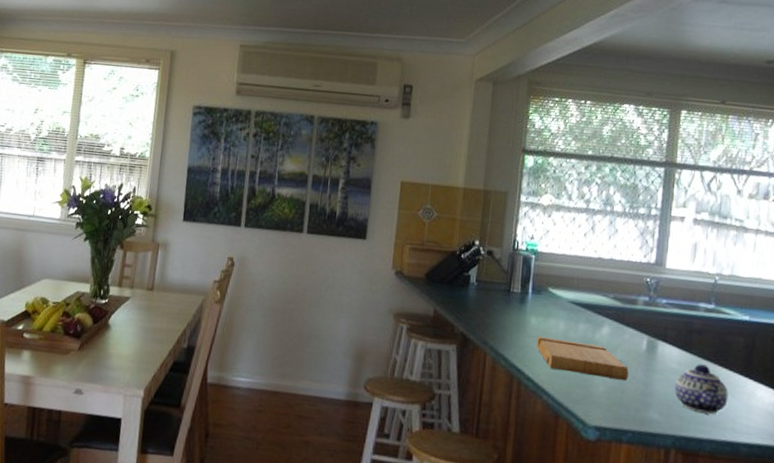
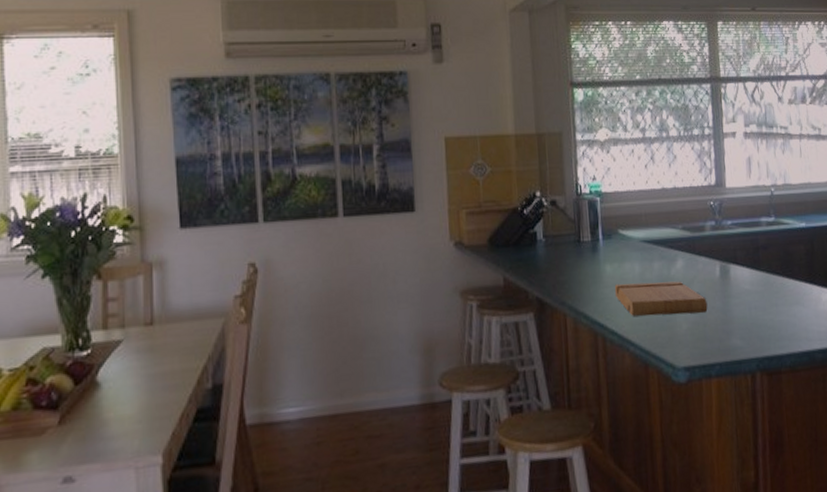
teapot: present [675,364,728,414] -> none [751,279,799,329]

